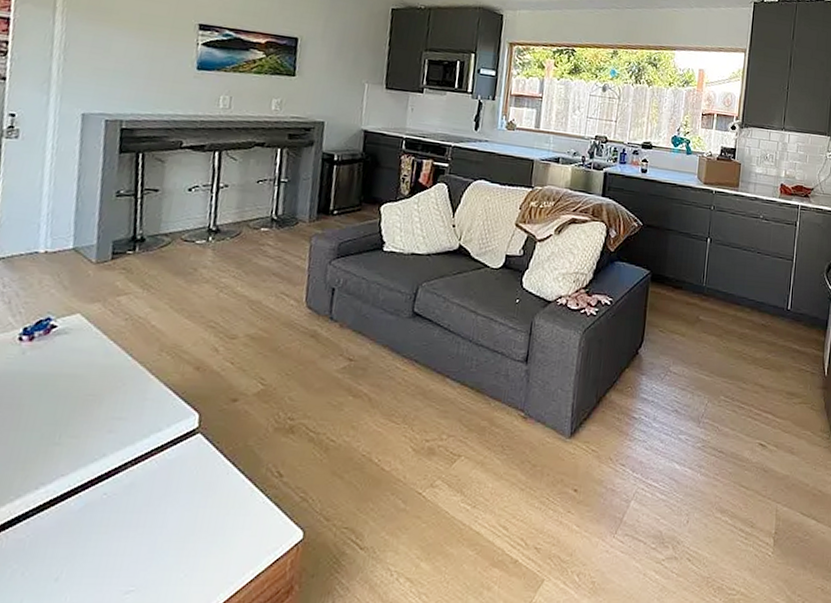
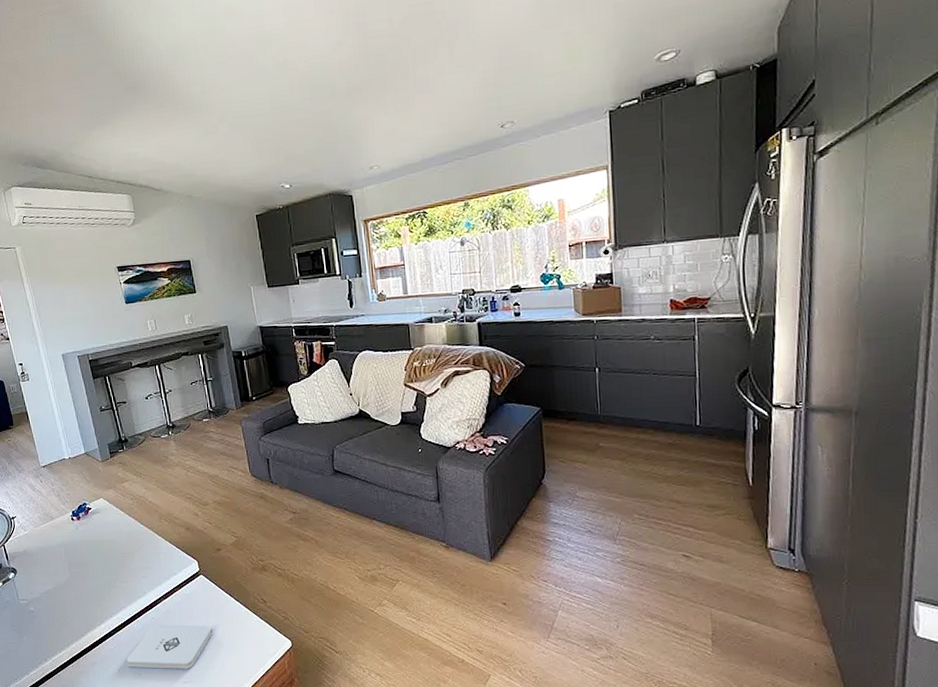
notepad: none [40,504,196,571] -> present [126,625,214,669]

